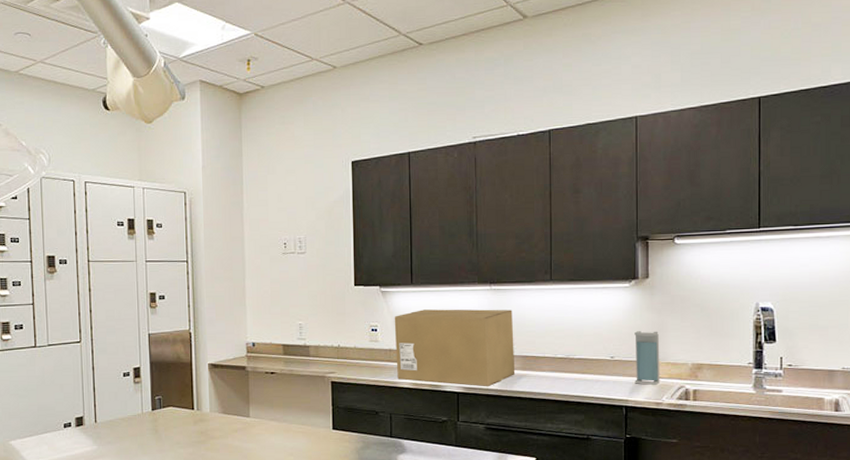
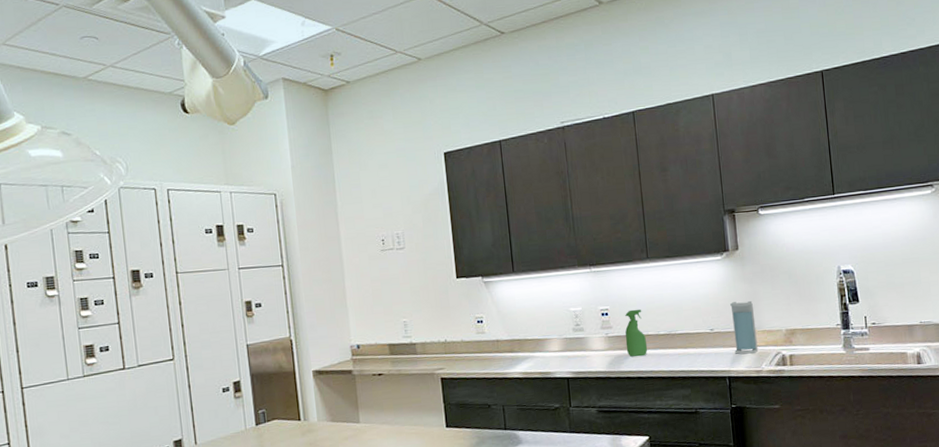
box: present [394,309,516,387] -> none [498,290,622,371]
spray bottle: none [520,330,543,378] -> present [625,309,648,357]

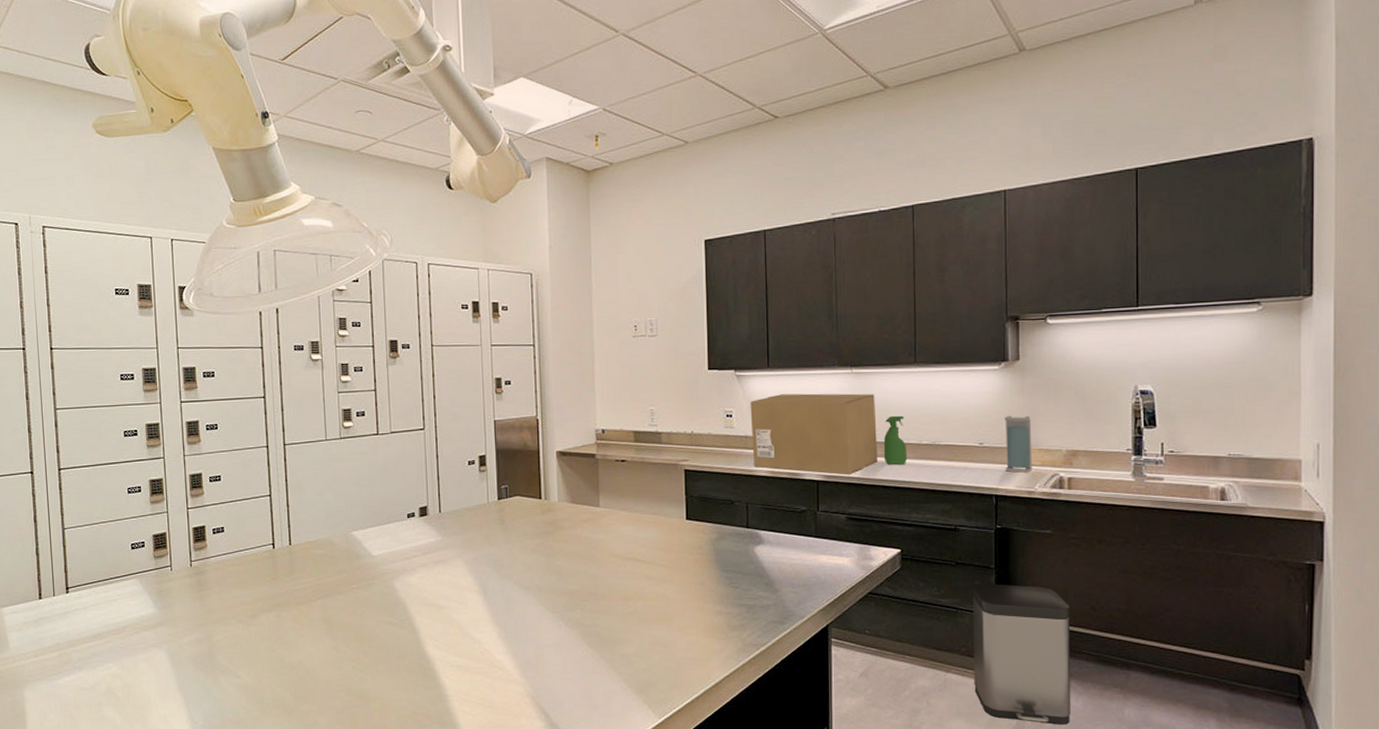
box: none [498,290,622,371] -> present [750,393,878,475]

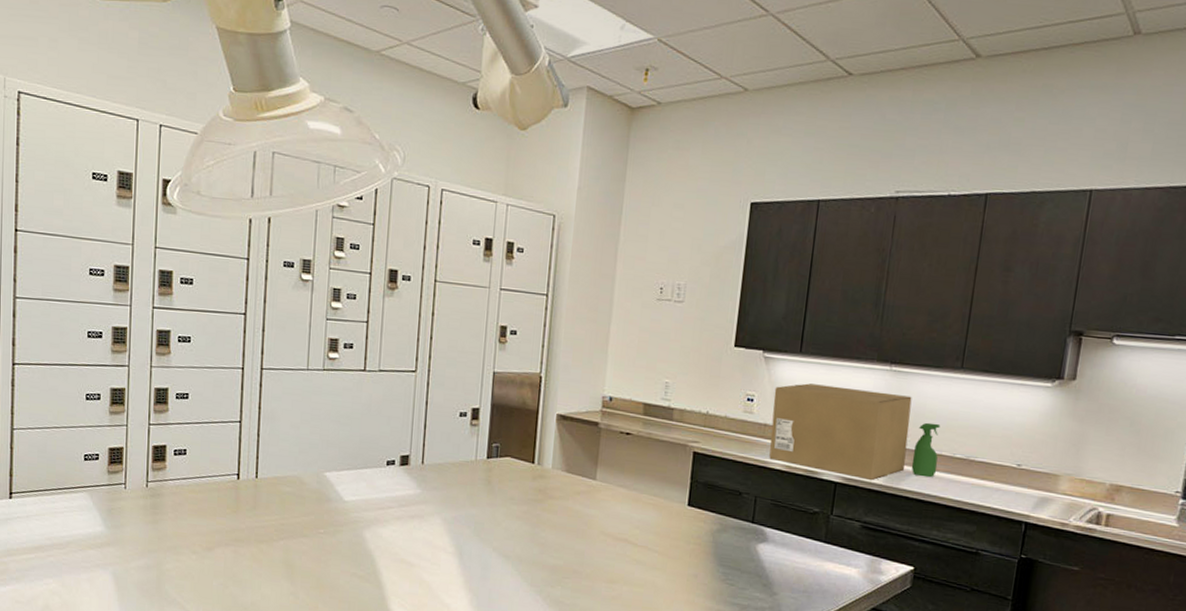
soap dispenser: present [1005,415,1032,473] -> none [1040,439,1077,503]

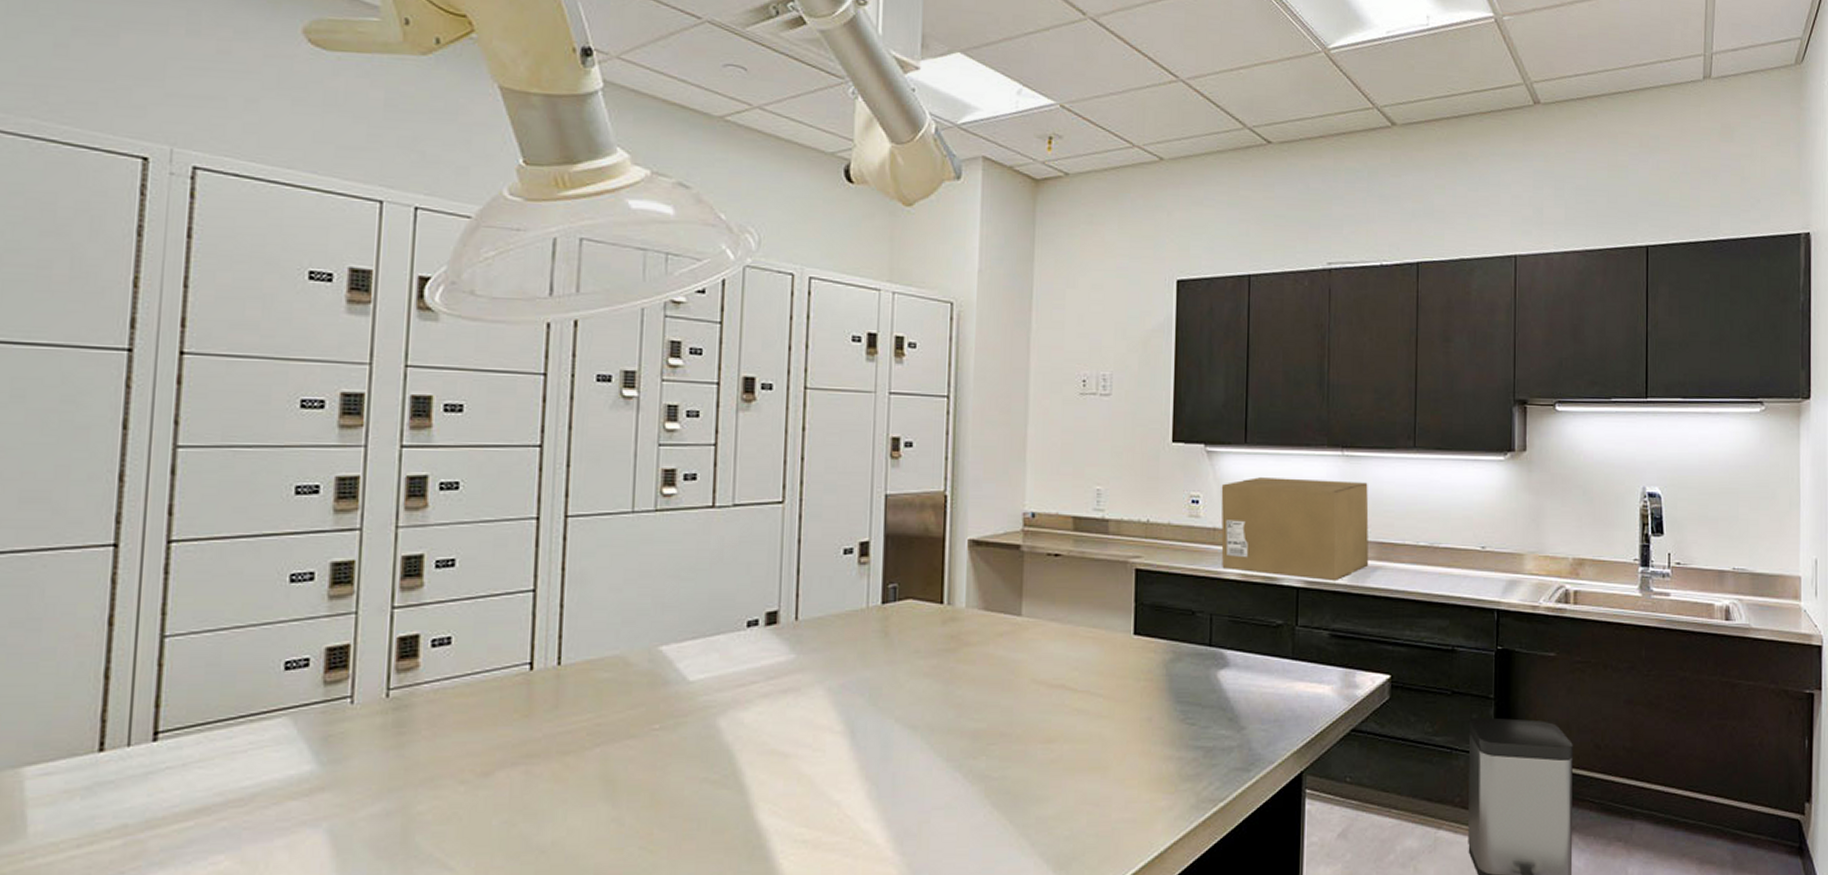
spray bottle: present [911,422,941,478] -> none [1375,510,1402,571]

